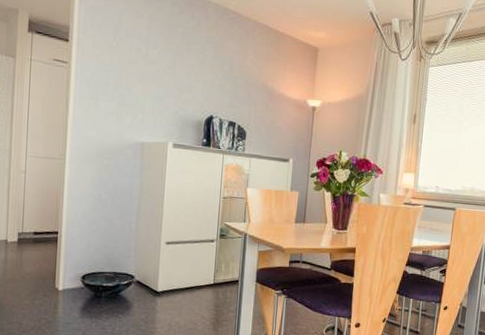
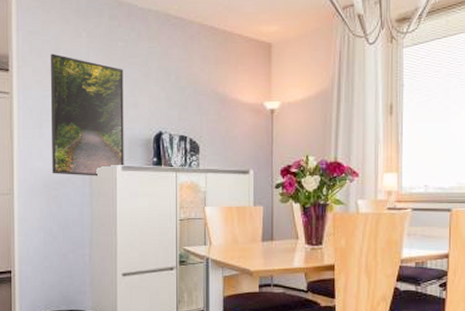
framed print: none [105,30,181,151] -> present [50,53,124,176]

